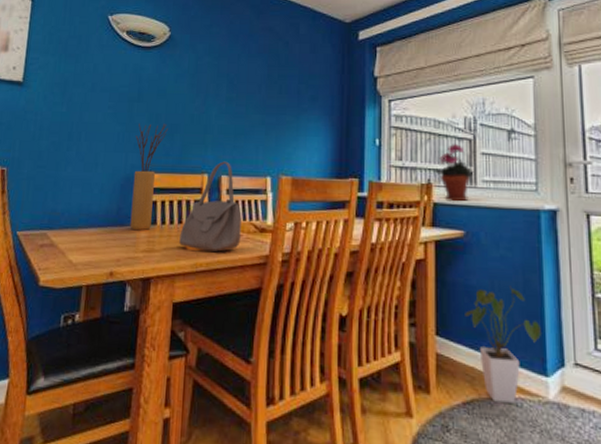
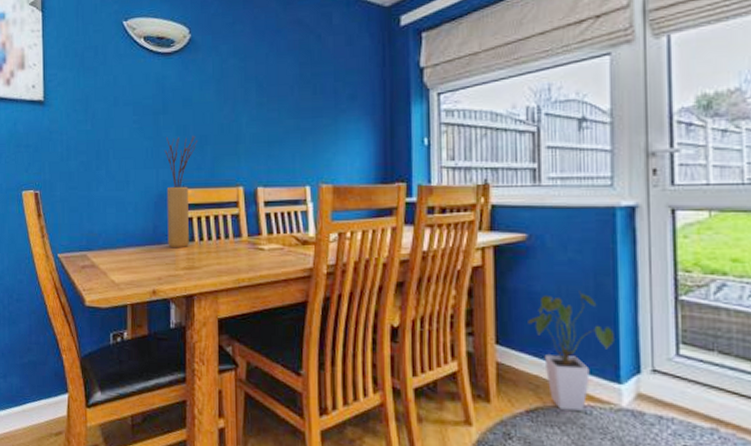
handbag: present [179,161,242,252] -> none [219,172,282,266]
potted plant: present [435,144,473,203] -> none [492,138,536,204]

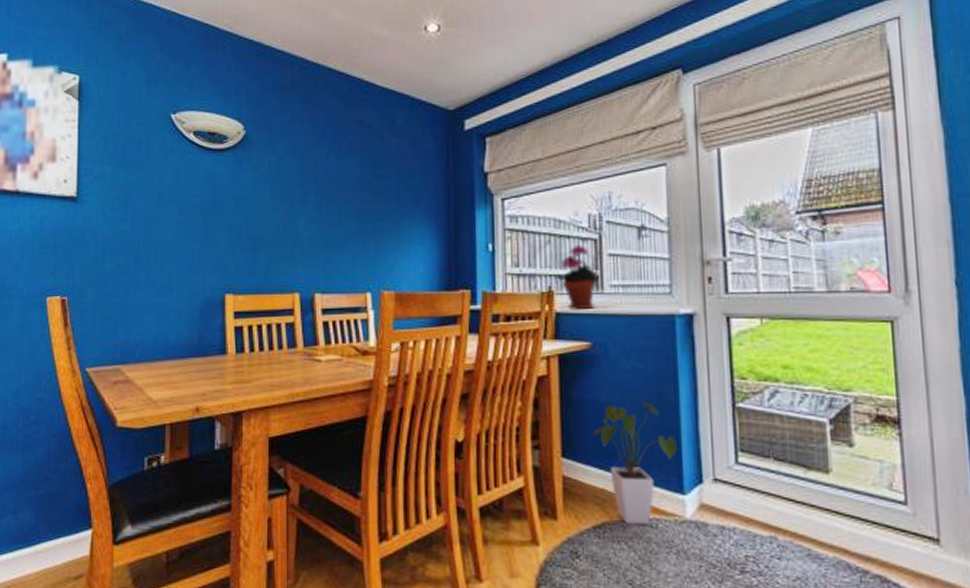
vase: present [164,135,198,248] -> none [213,237,251,361]
potted plant: none [492,138,536,204] -> present [556,245,599,312]

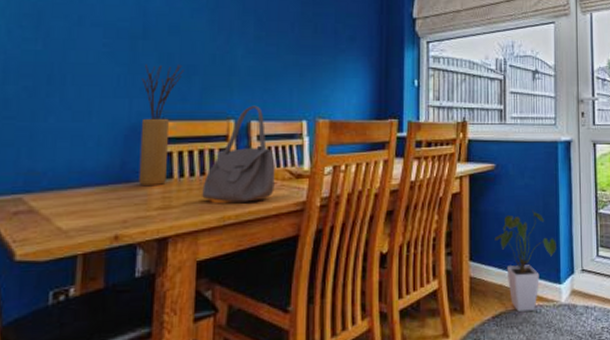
vase: none [213,237,251,361] -> present [138,64,185,187]
handbag: none [271,277,341,379] -> present [202,105,275,203]
potted plant: present [556,245,599,312] -> none [470,84,503,139]

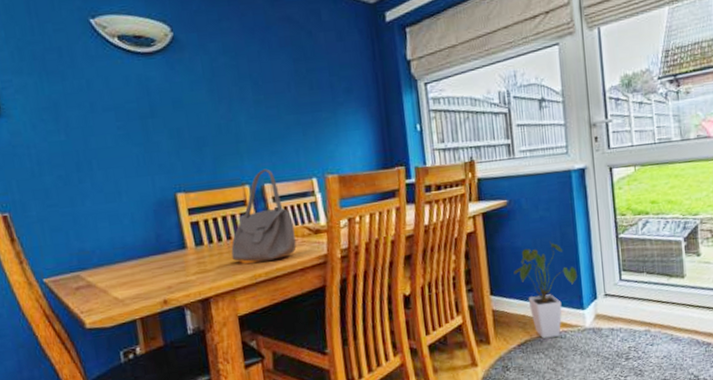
vase: present [138,64,185,187] -> none [158,137,198,255]

